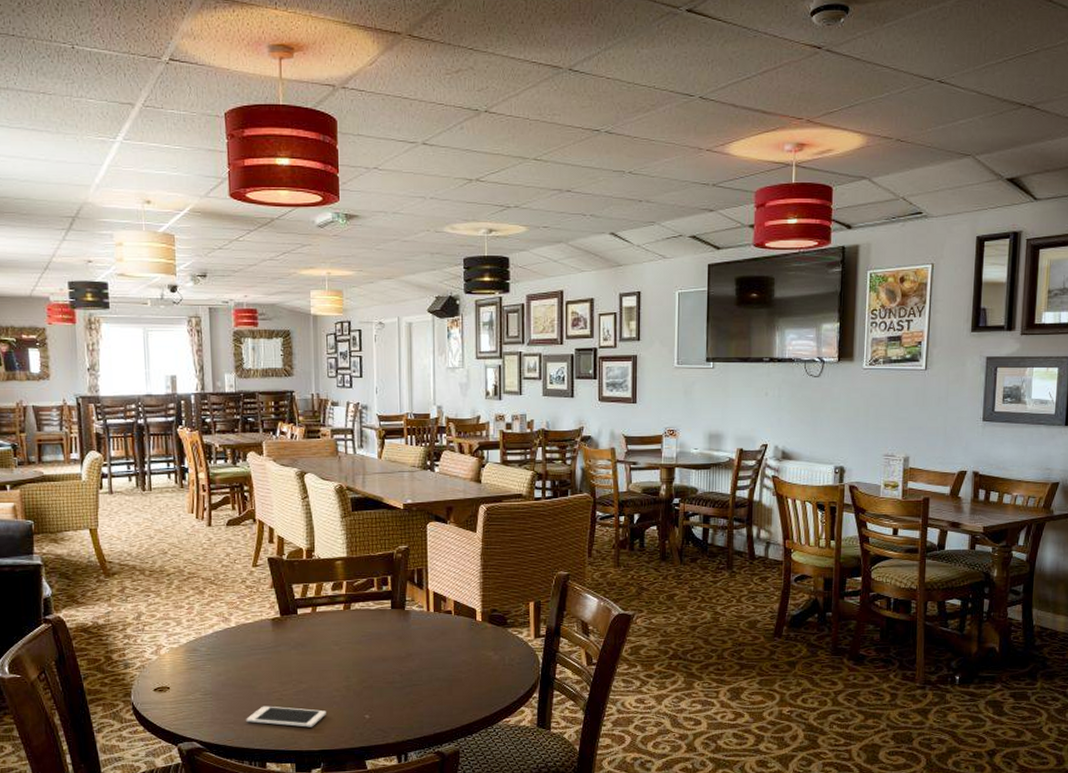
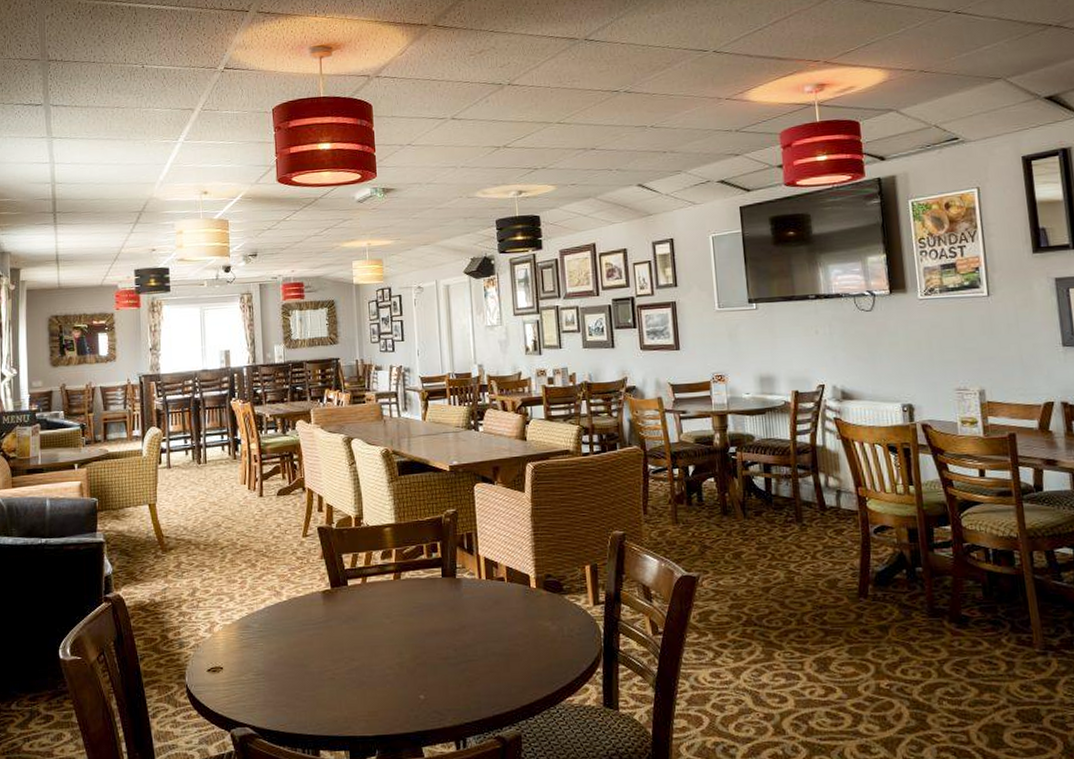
cell phone: present [246,706,326,727] -> none [298,686,380,710]

